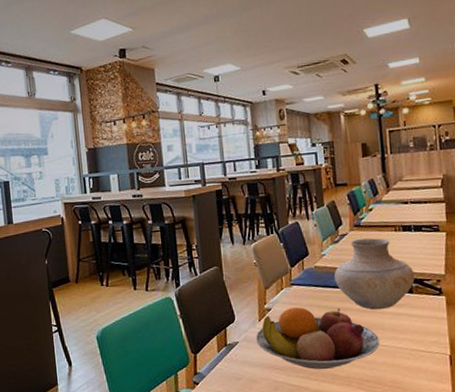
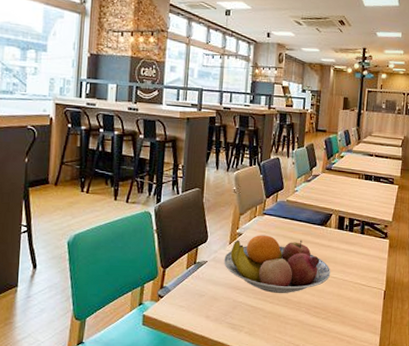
vase: present [334,238,415,310] -> none [302,181,368,246]

